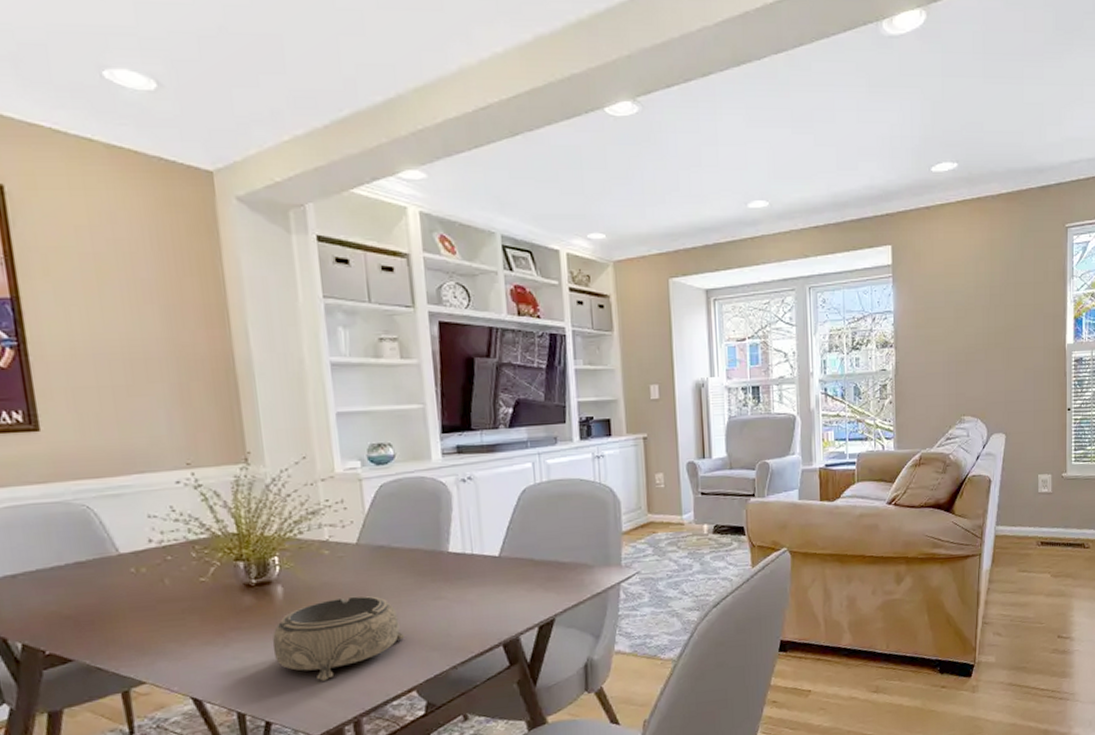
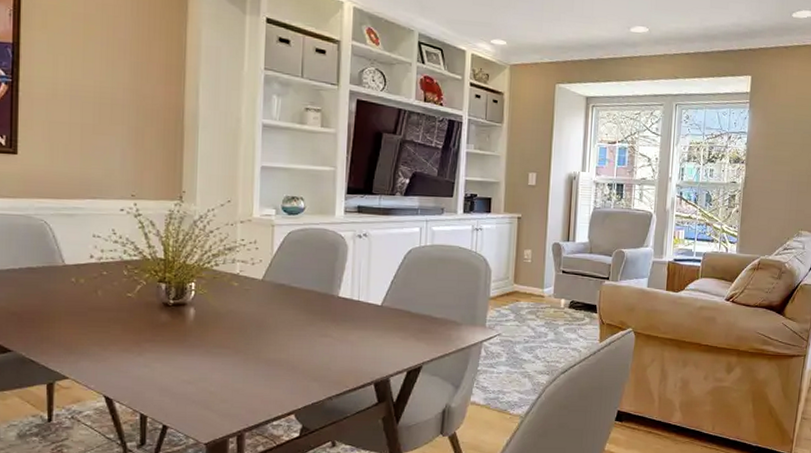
decorative bowl: present [272,596,405,681] -> none [178,325,292,396]

